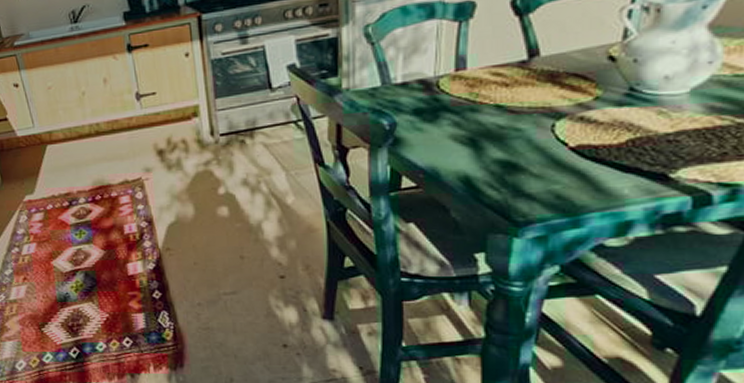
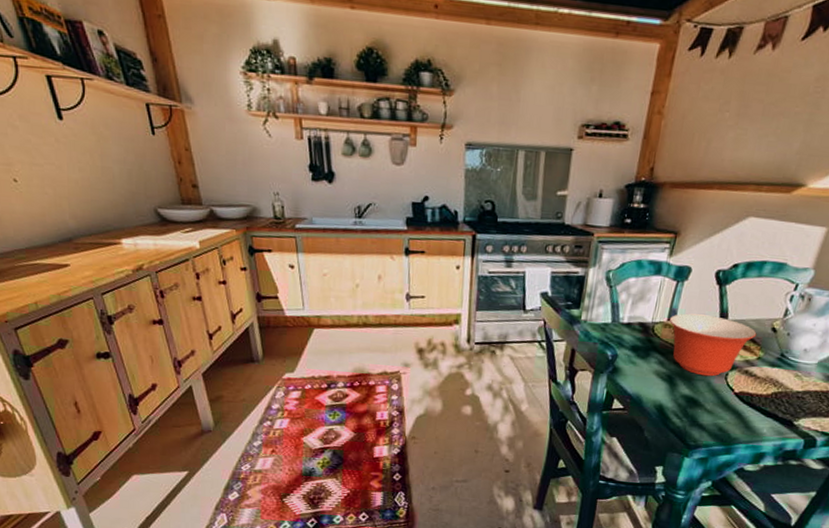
mixing bowl: none [457,55,587,132] -> present [669,313,757,377]

